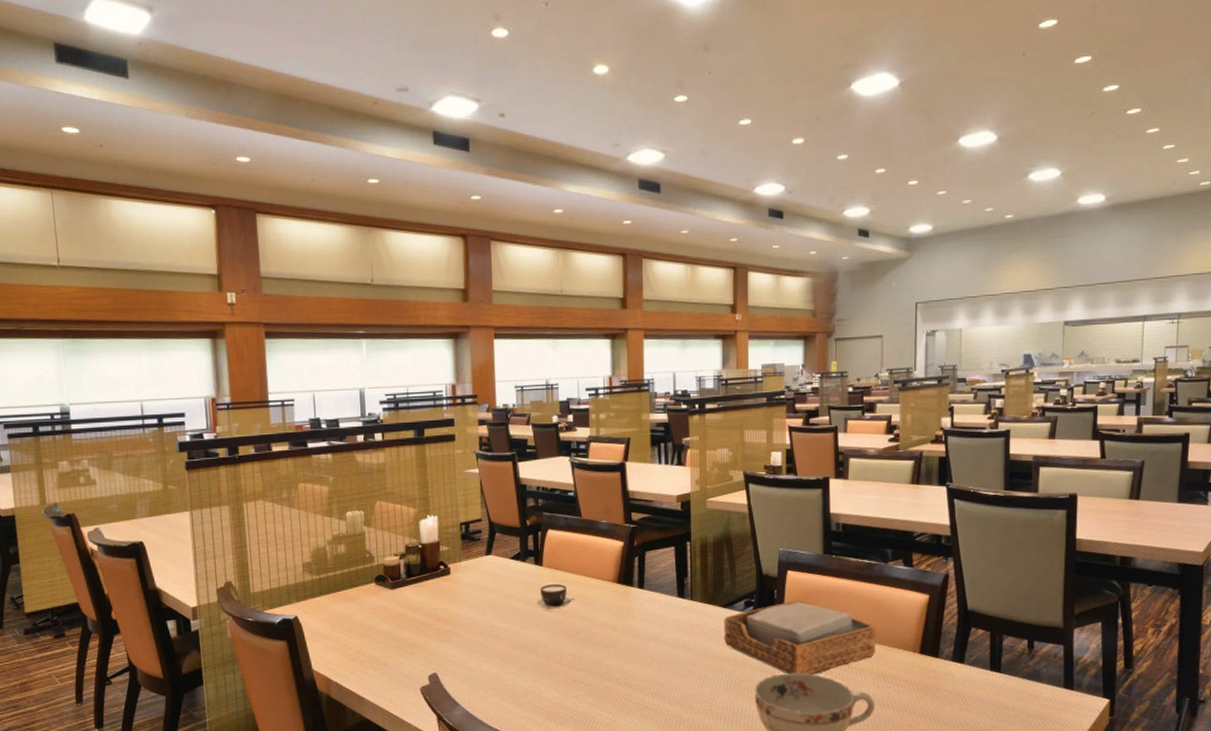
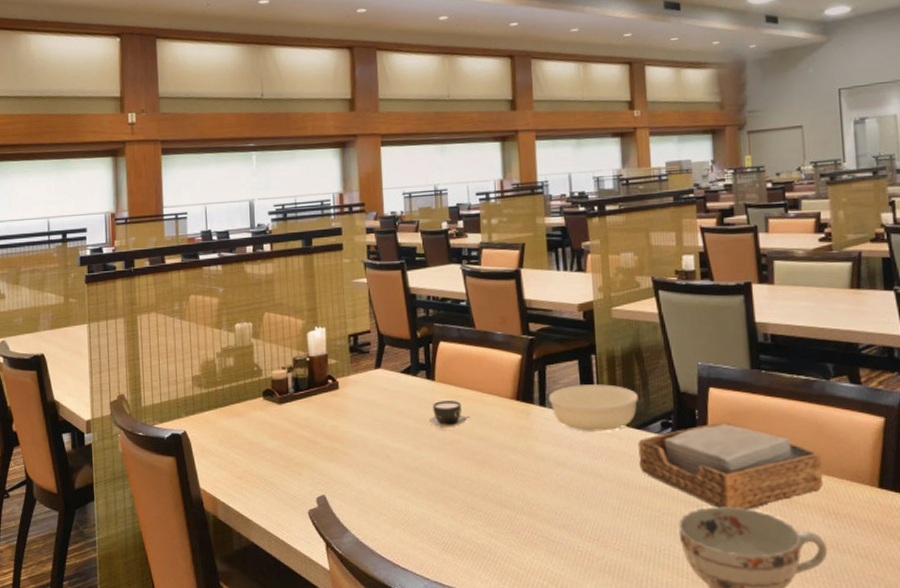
soup bowl: none [647,568,726,611] -> present [548,384,638,432]

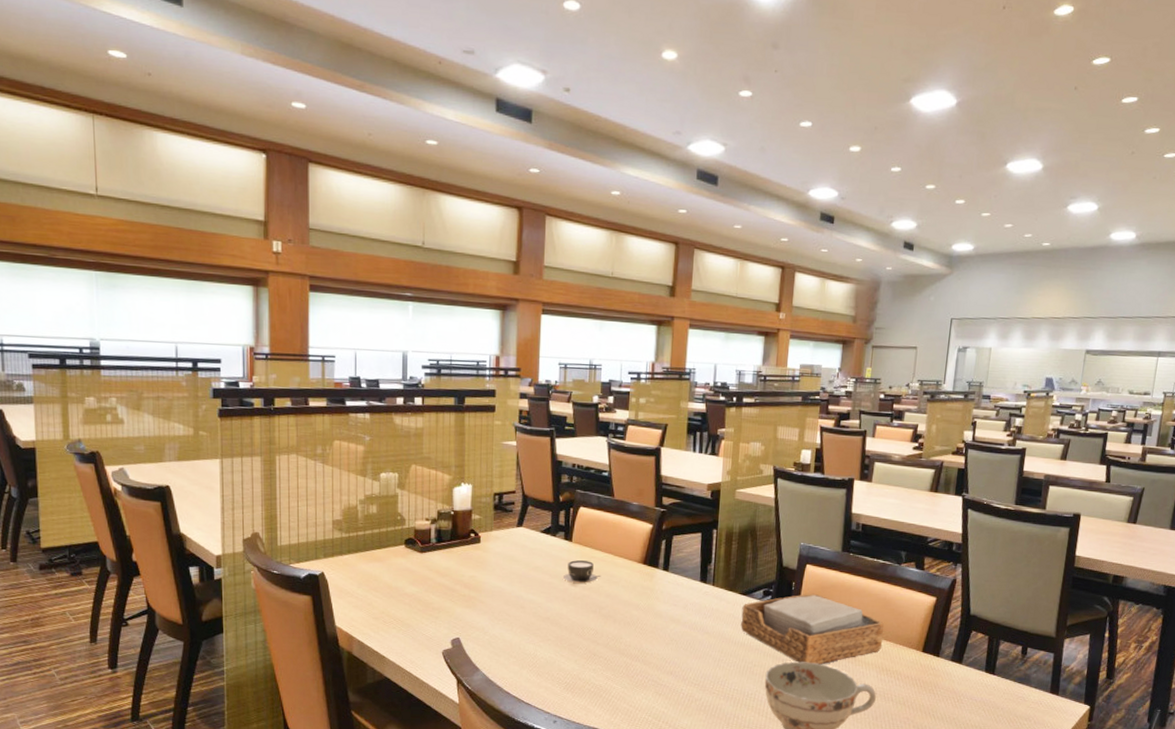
soup bowl: present [548,384,638,432] -> none [671,554,748,596]

